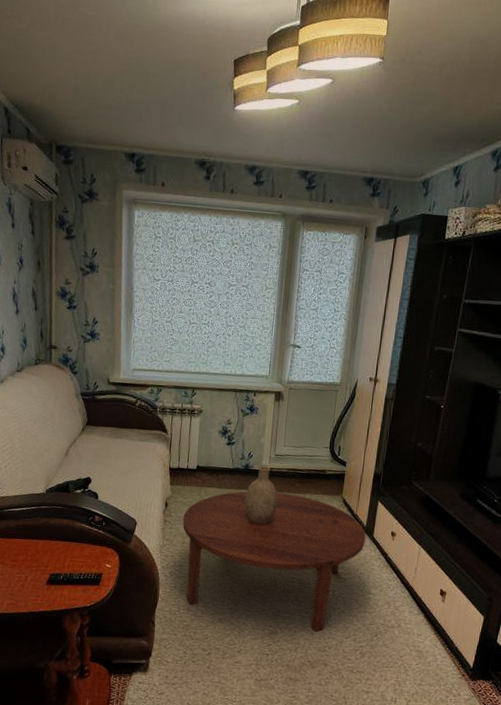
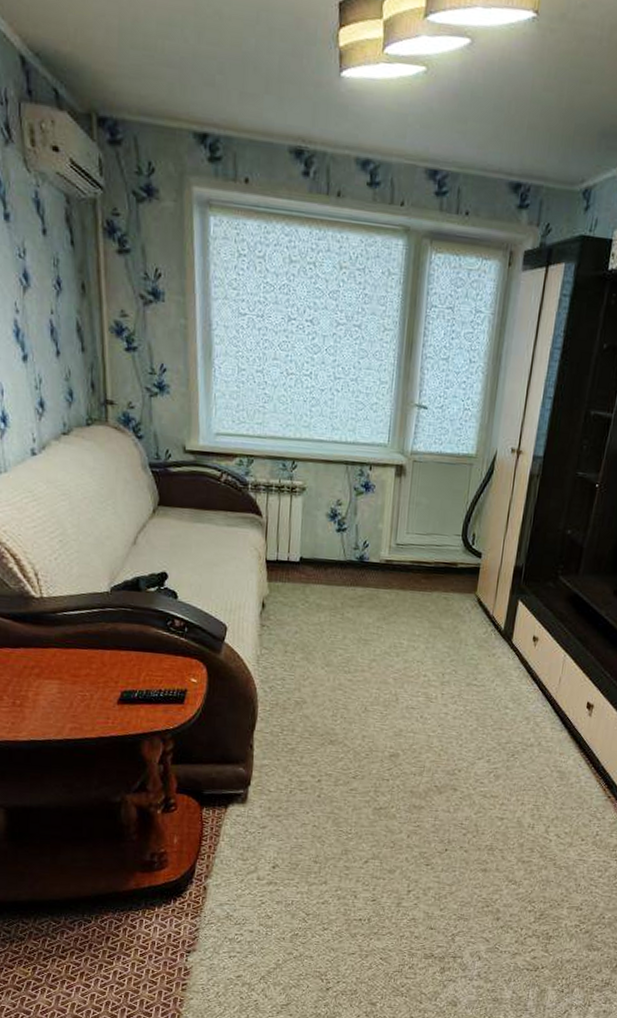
coffee table: present [182,491,366,632] -> none [284,588,504,753]
decorative vase: present [244,465,278,525] -> none [359,557,400,629]

